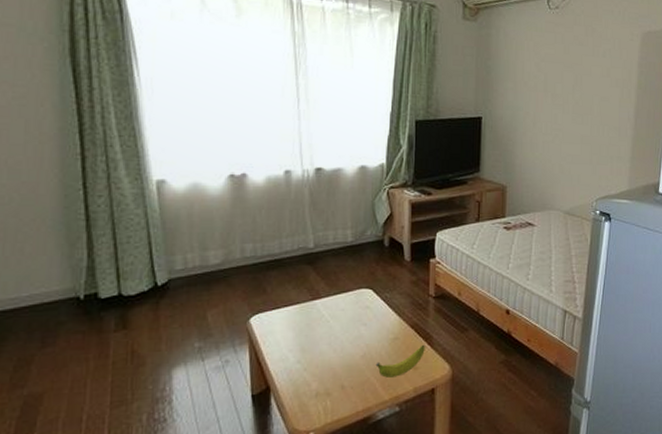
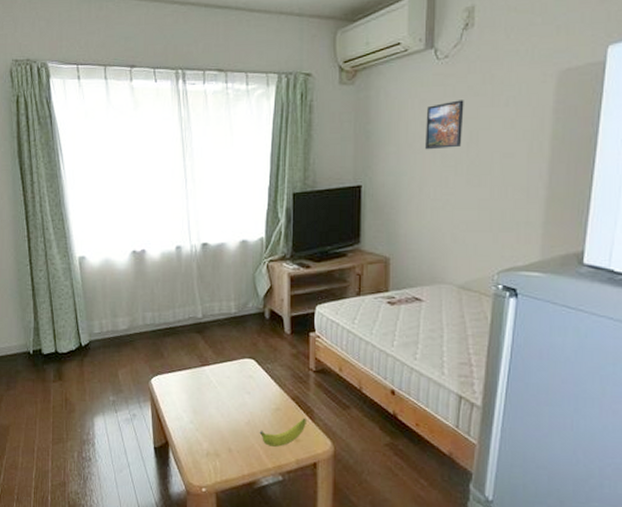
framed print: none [539,47,571,89] -> present [425,100,464,150]

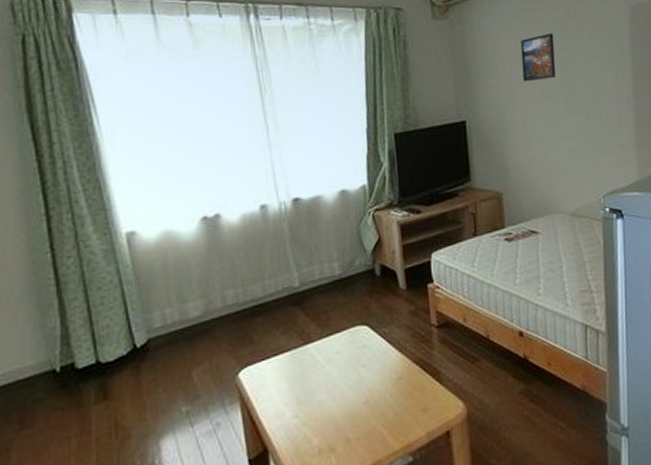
banana: present [259,418,306,447] -> none [381,381,434,424]

